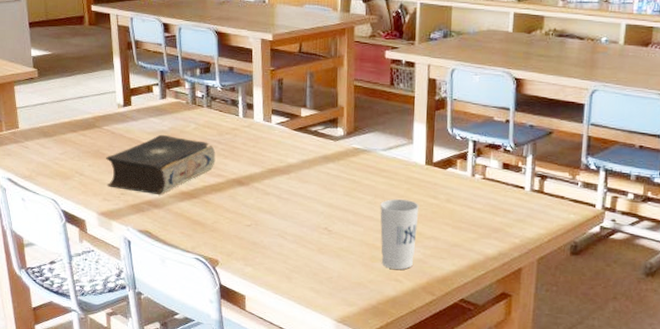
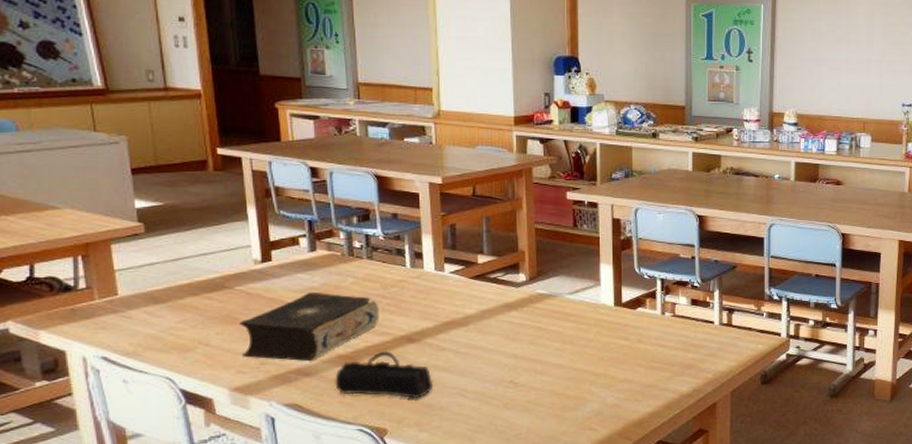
pencil case: none [178,191,259,236] -> present [335,351,434,399]
cup: present [380,198,419,270] -> none [569,343,610,417]

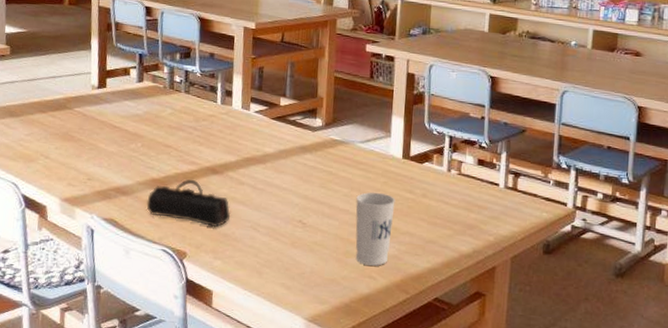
book: present [240,291,380,362] -> none [73,118,191,182]
cup: none [569,343,610,417] -> present [355,192,395,266]

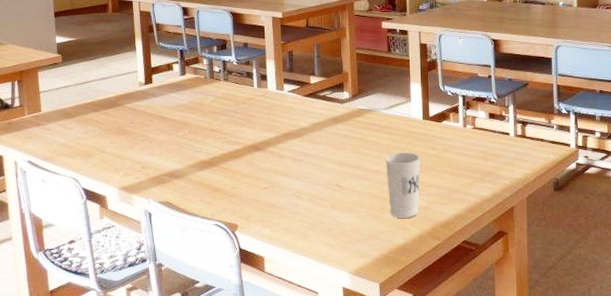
pencil case: present [146,179,231,228] -> none [198,157,275,199]

